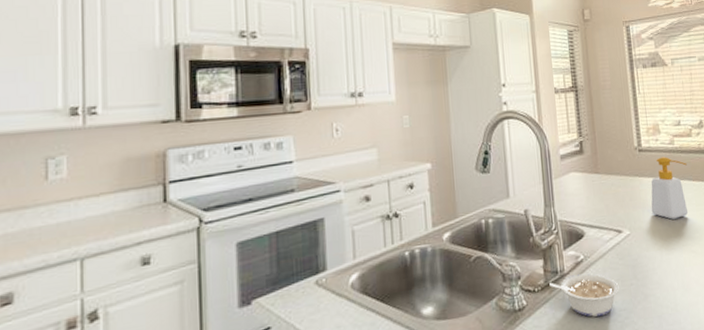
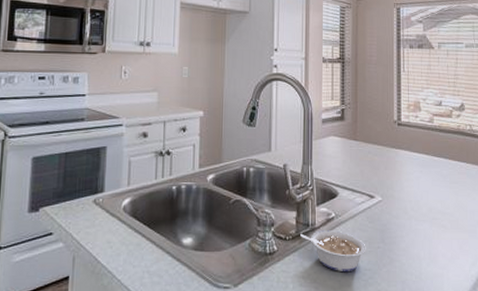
soap bottle: present [651,156,688,220] -> none [405,133,444,193]

